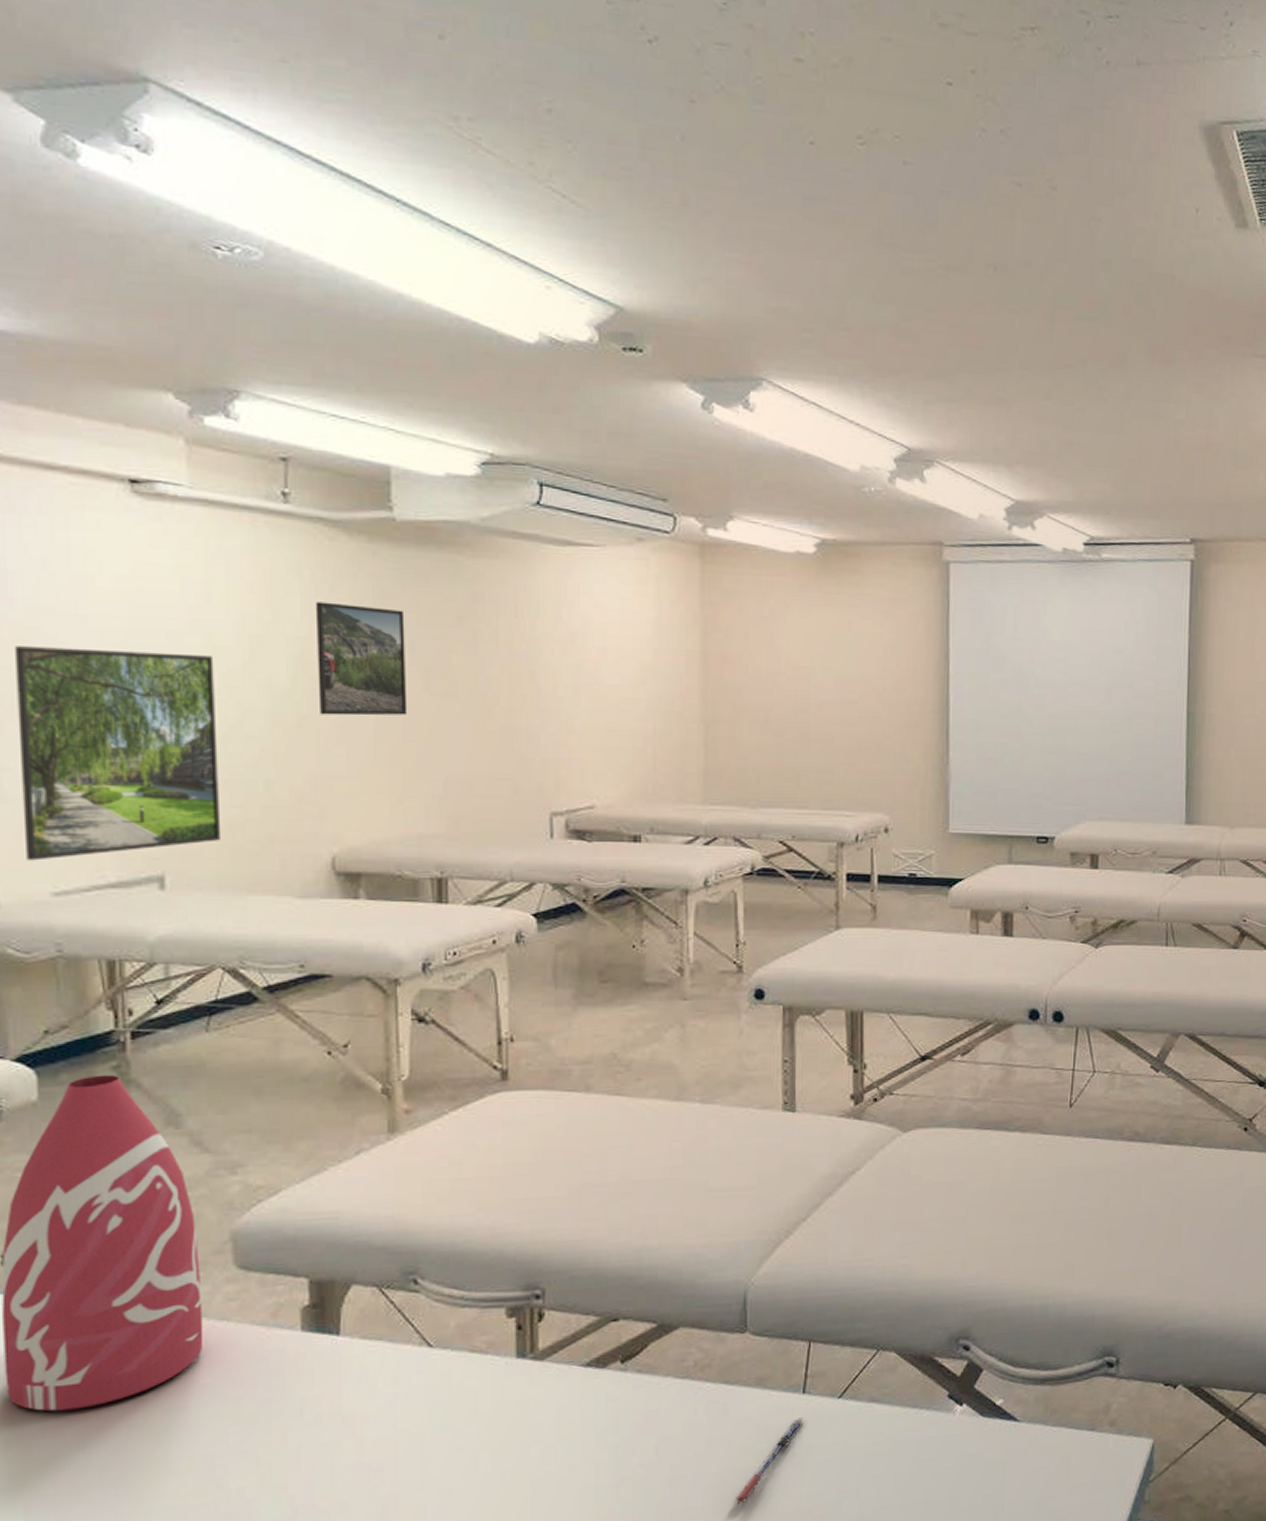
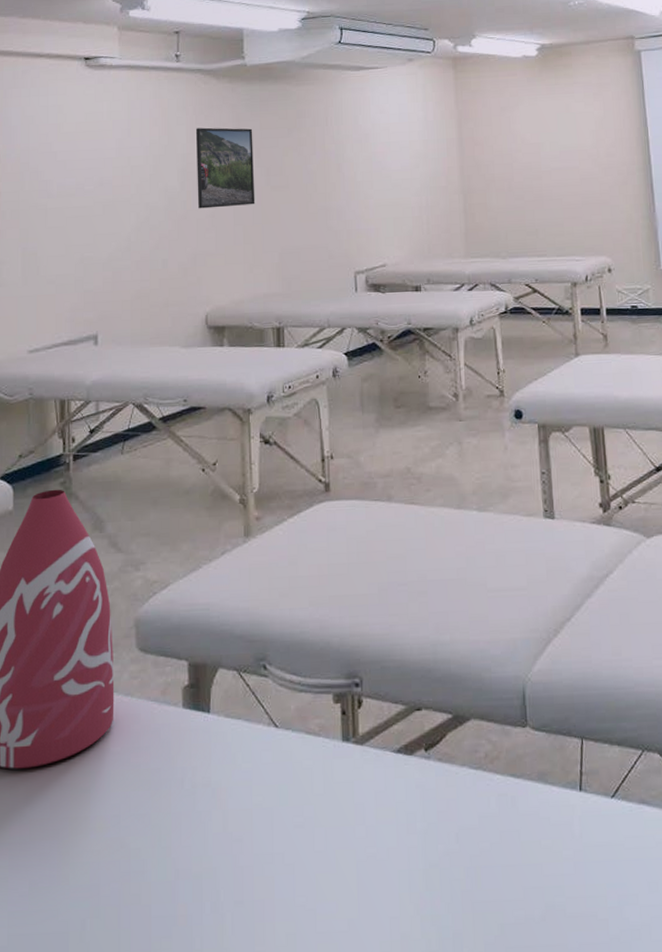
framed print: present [15,646,222,861] -> none [13,172,134,328]
pen: present [733,1417,804,1505] -> none [526,815,583,901]

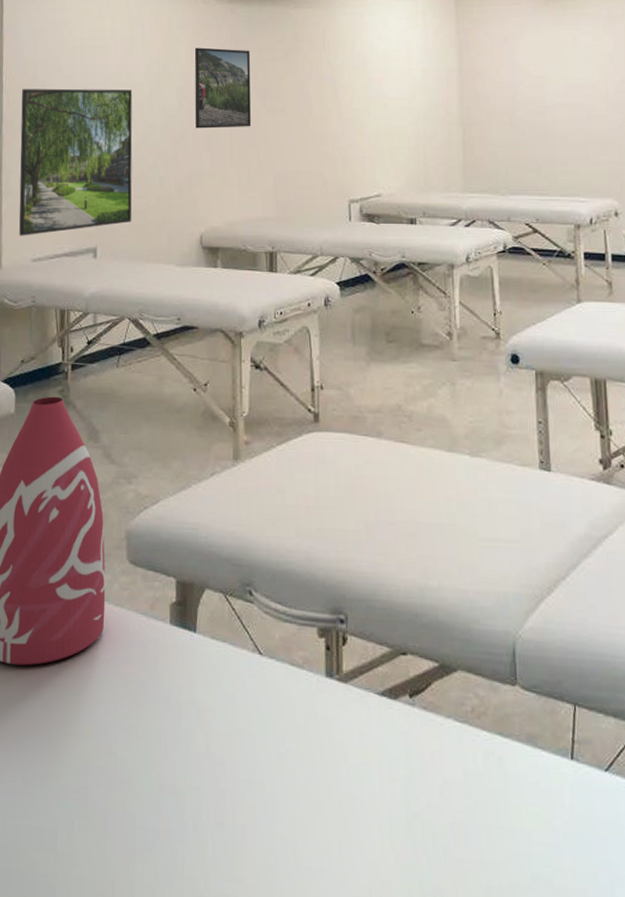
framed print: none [13,172,134,328] -> present [19,88,133,236]

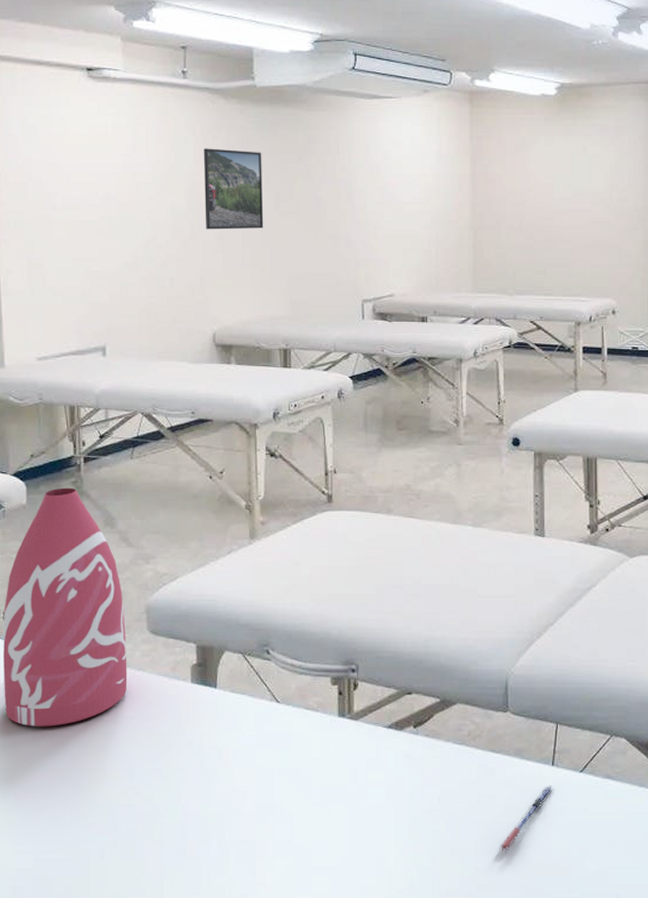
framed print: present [19,88,133,236] -> none [17,187,142,336]
pen: none [511,785,574,868] -> present [499,785,553,851]

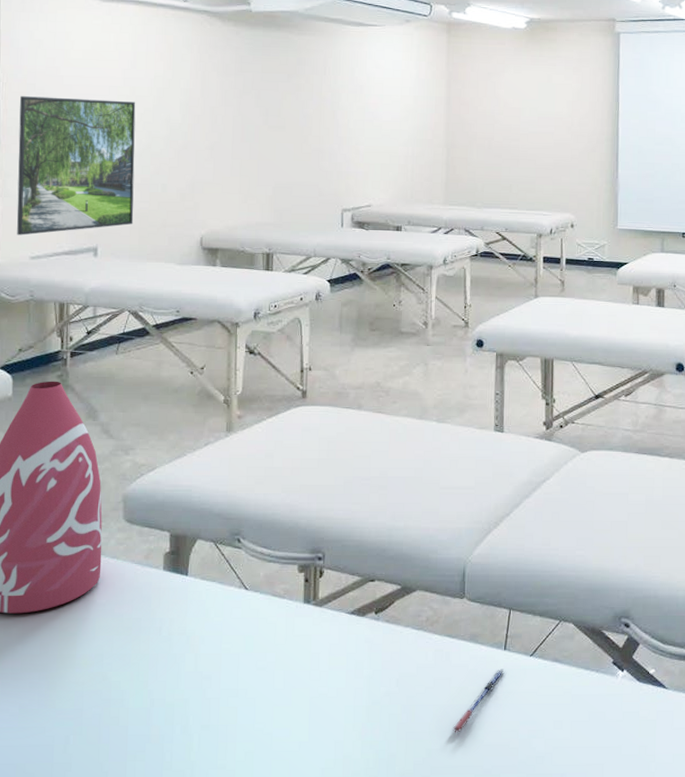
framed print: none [17,187,142,336] -> present [17,96,136,236]
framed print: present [203,148,264,230] -> none [198,66,254,142]

